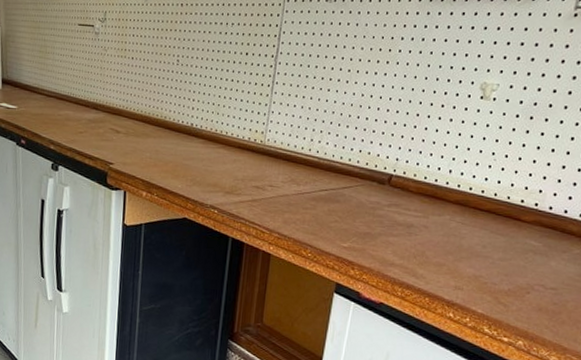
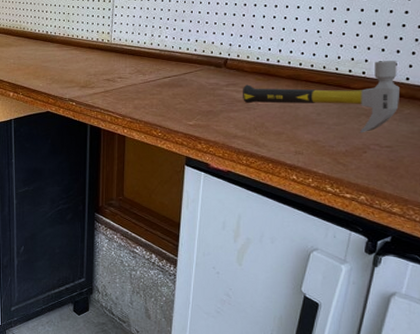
claw hammer: none [404,192,573,271] -> present [243,61,399,132]

